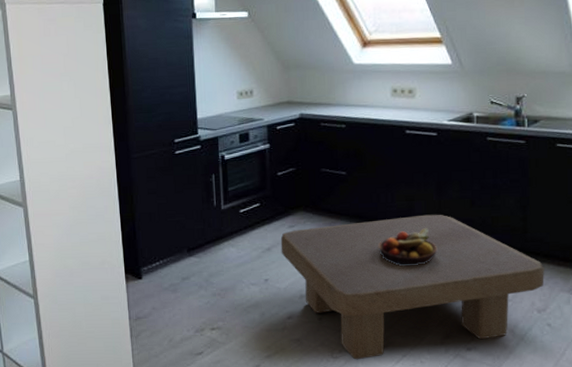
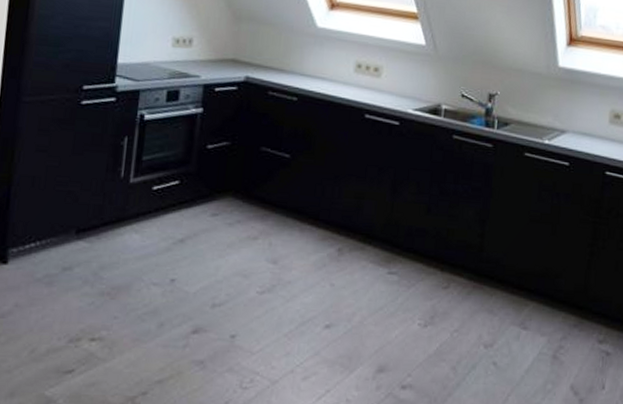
coffee table: present [280,214,544,360] -> none [196,217,497,393]
fruit bowl: present [378,228,438,266] -> none [314,234,383,279]

